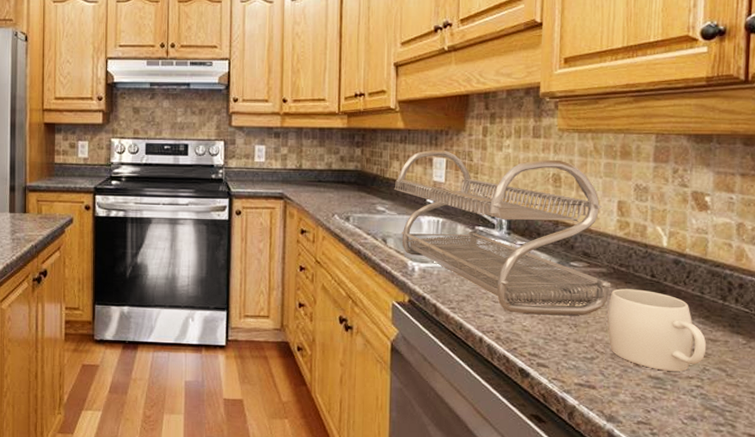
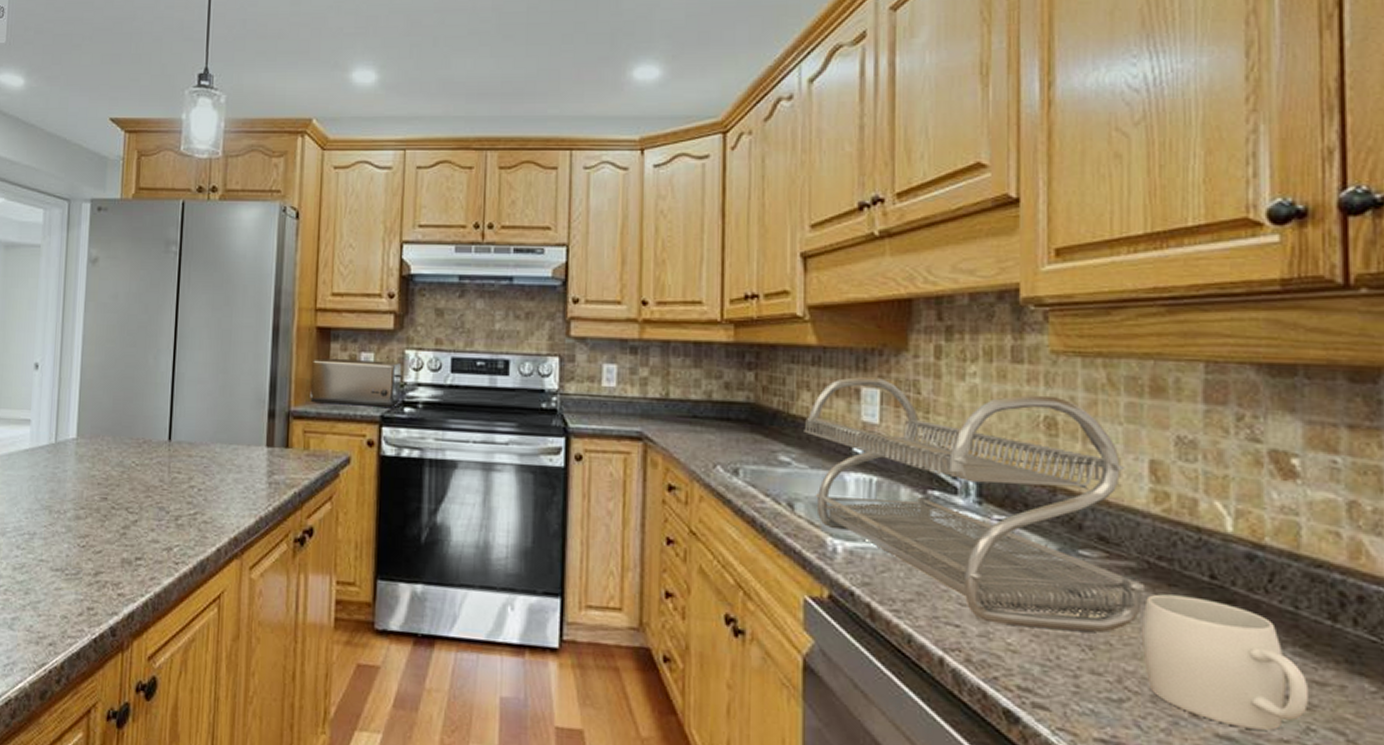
toaster: none [41,145,110,182] -> present [310,357,403,409]

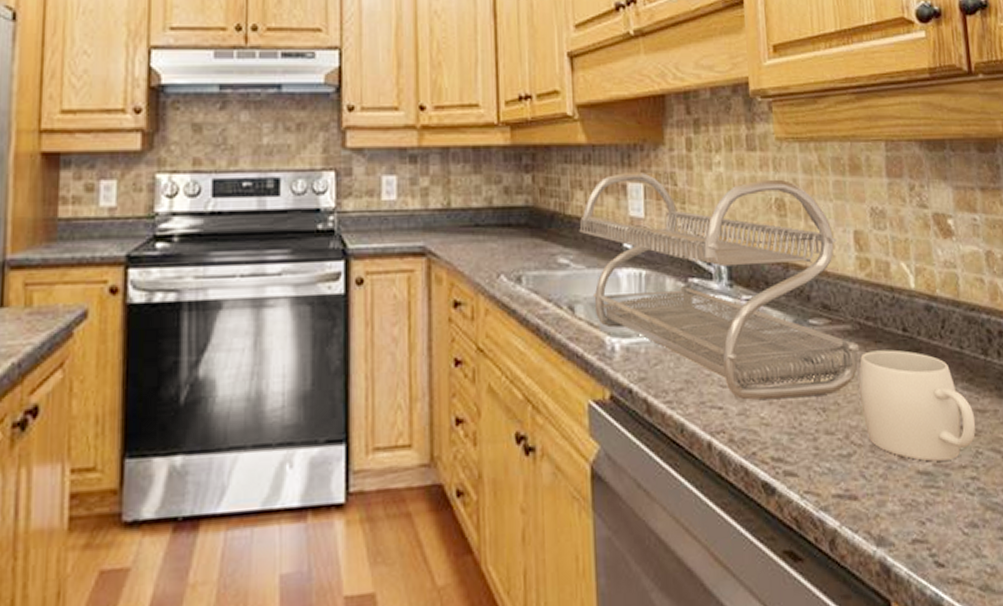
toaster: present [310,357,403,409] -> none [33,188,154,247]

